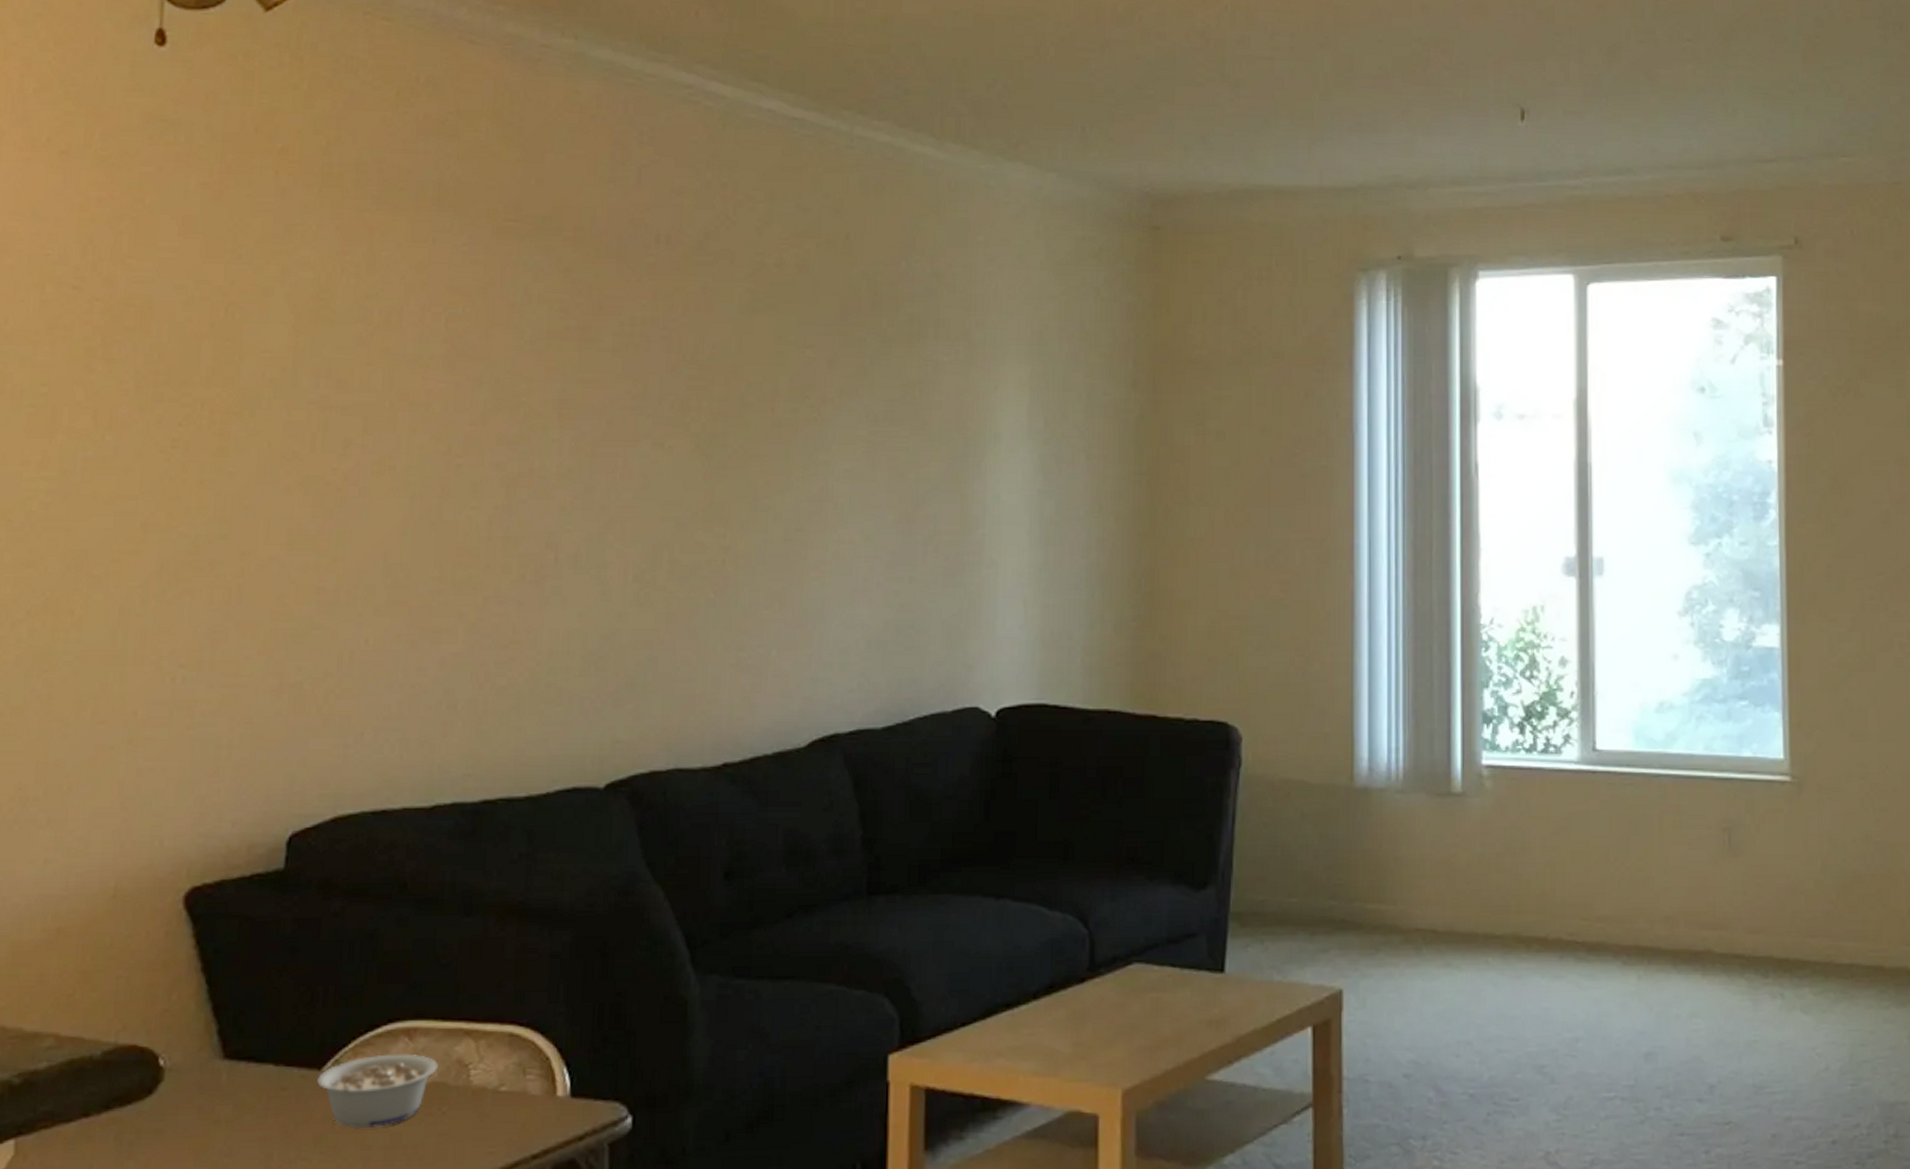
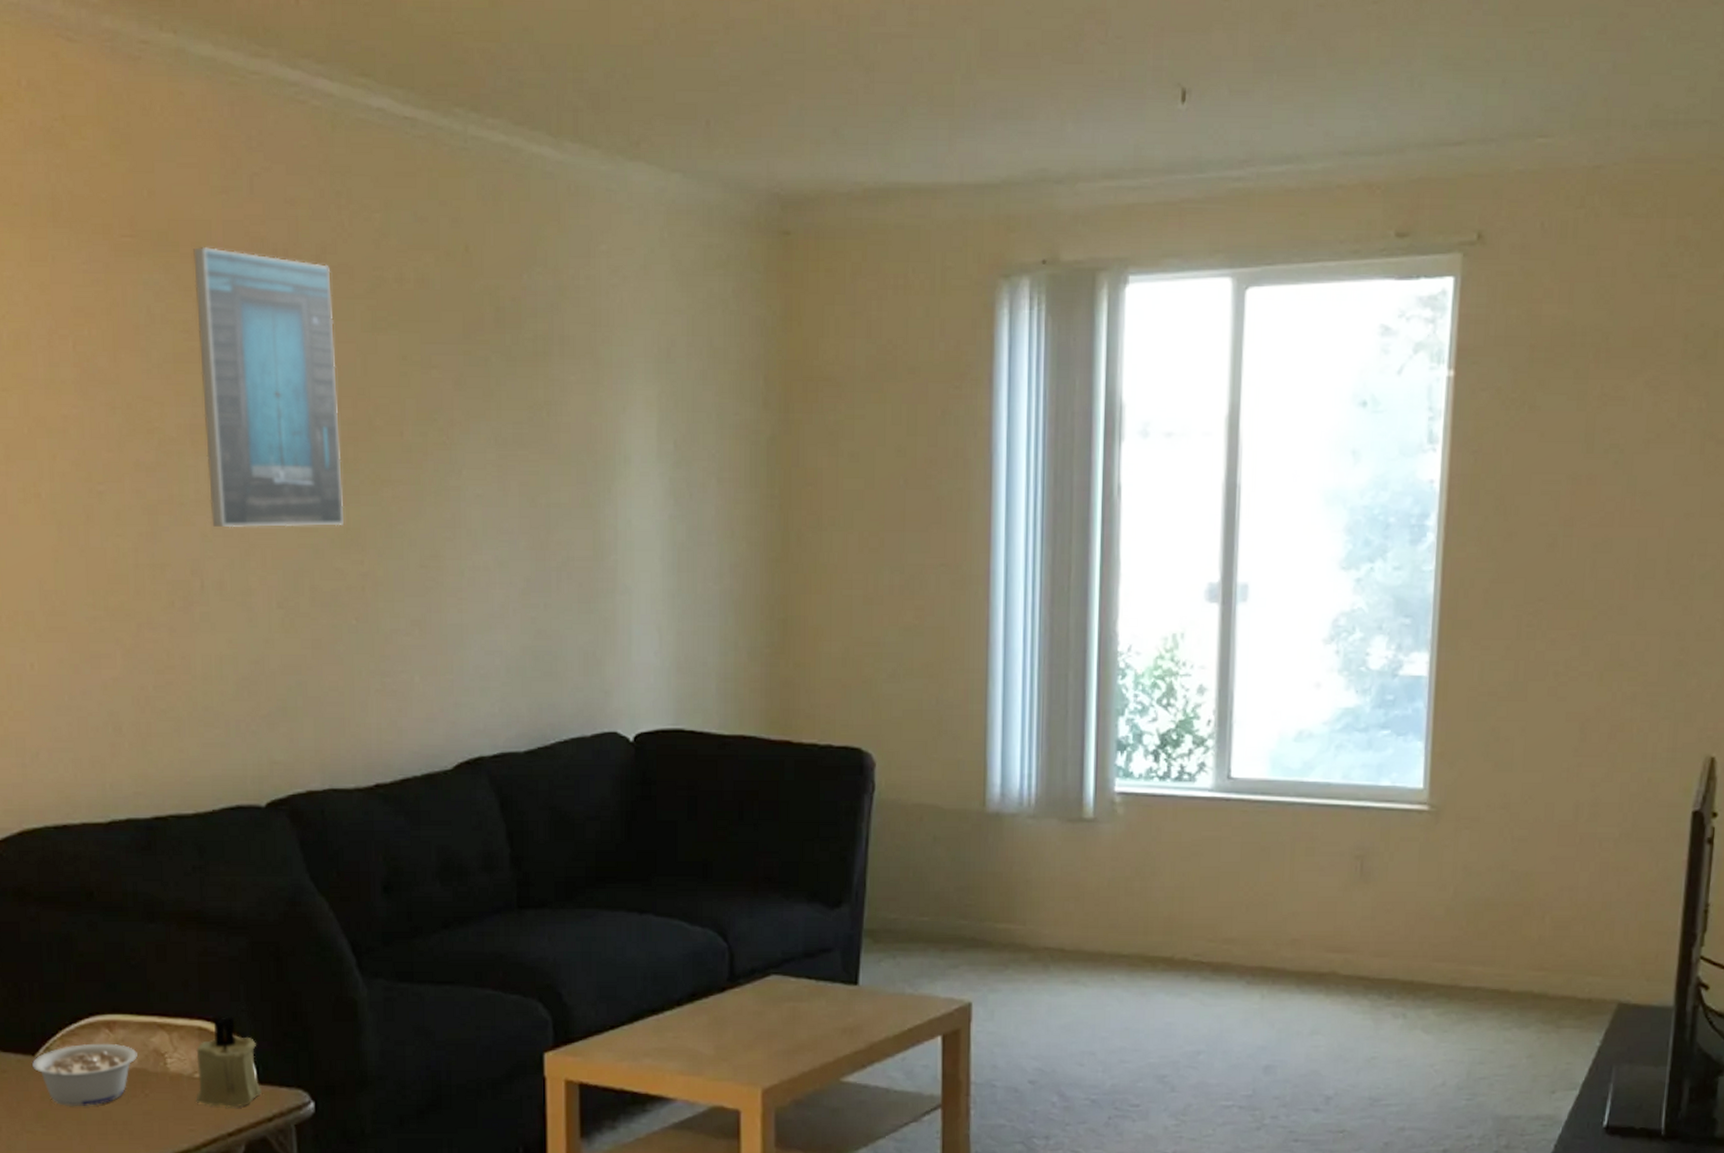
candle: none [499,1020,575,1126] -> present [196,1017,263,1108]
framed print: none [571,231,712,501] -> present [193,246,344,528]

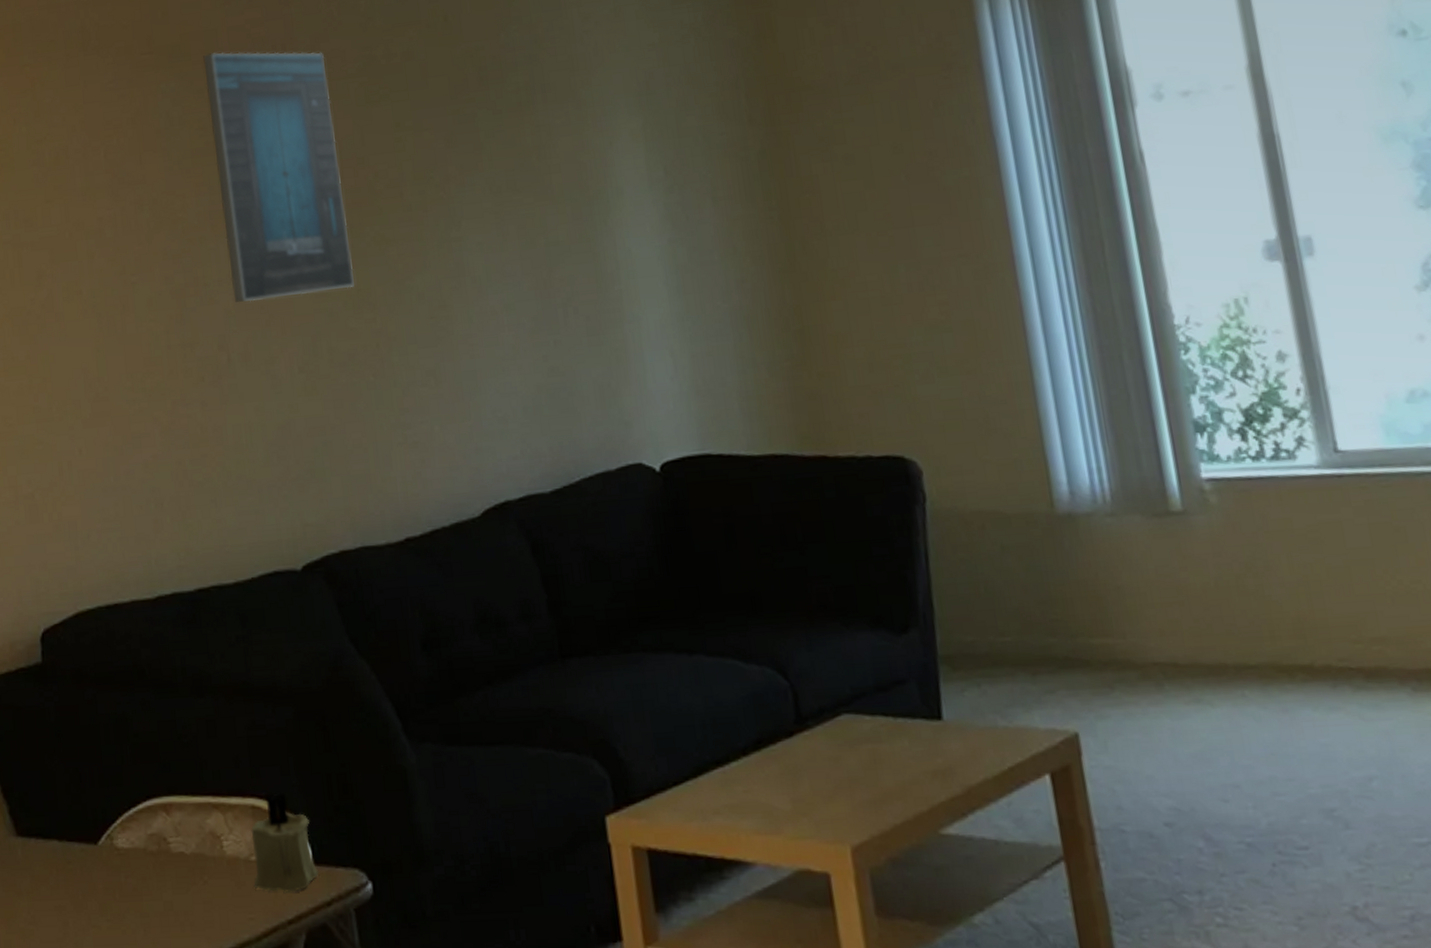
legume: present [32,1043,138,1107] -> none [95,827,195,898]

